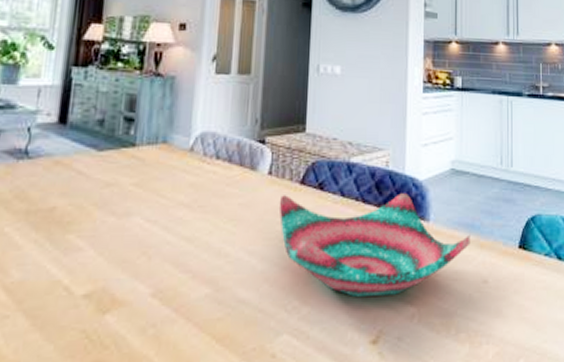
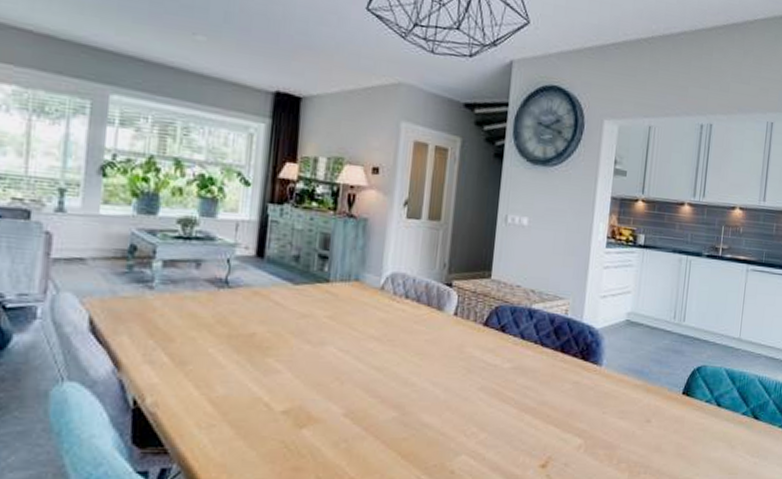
decorative bowl: present [278,193,471,297] -> none [462,335,639,428]

